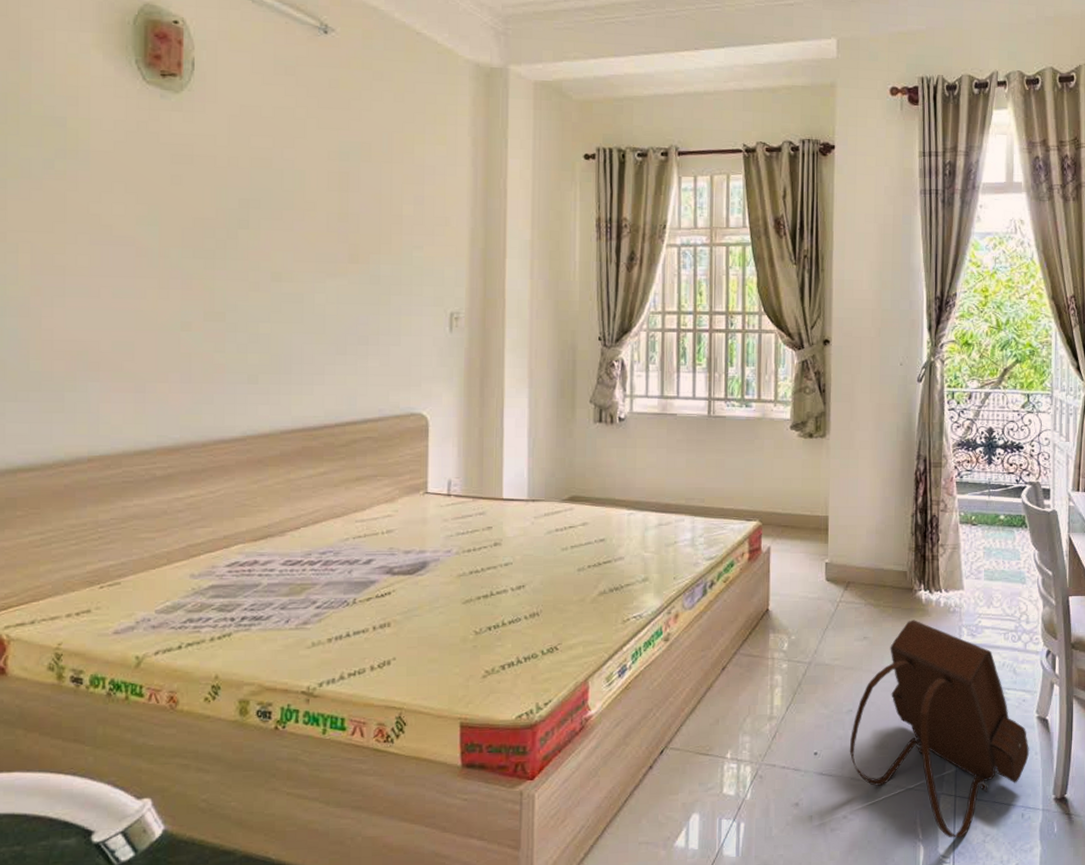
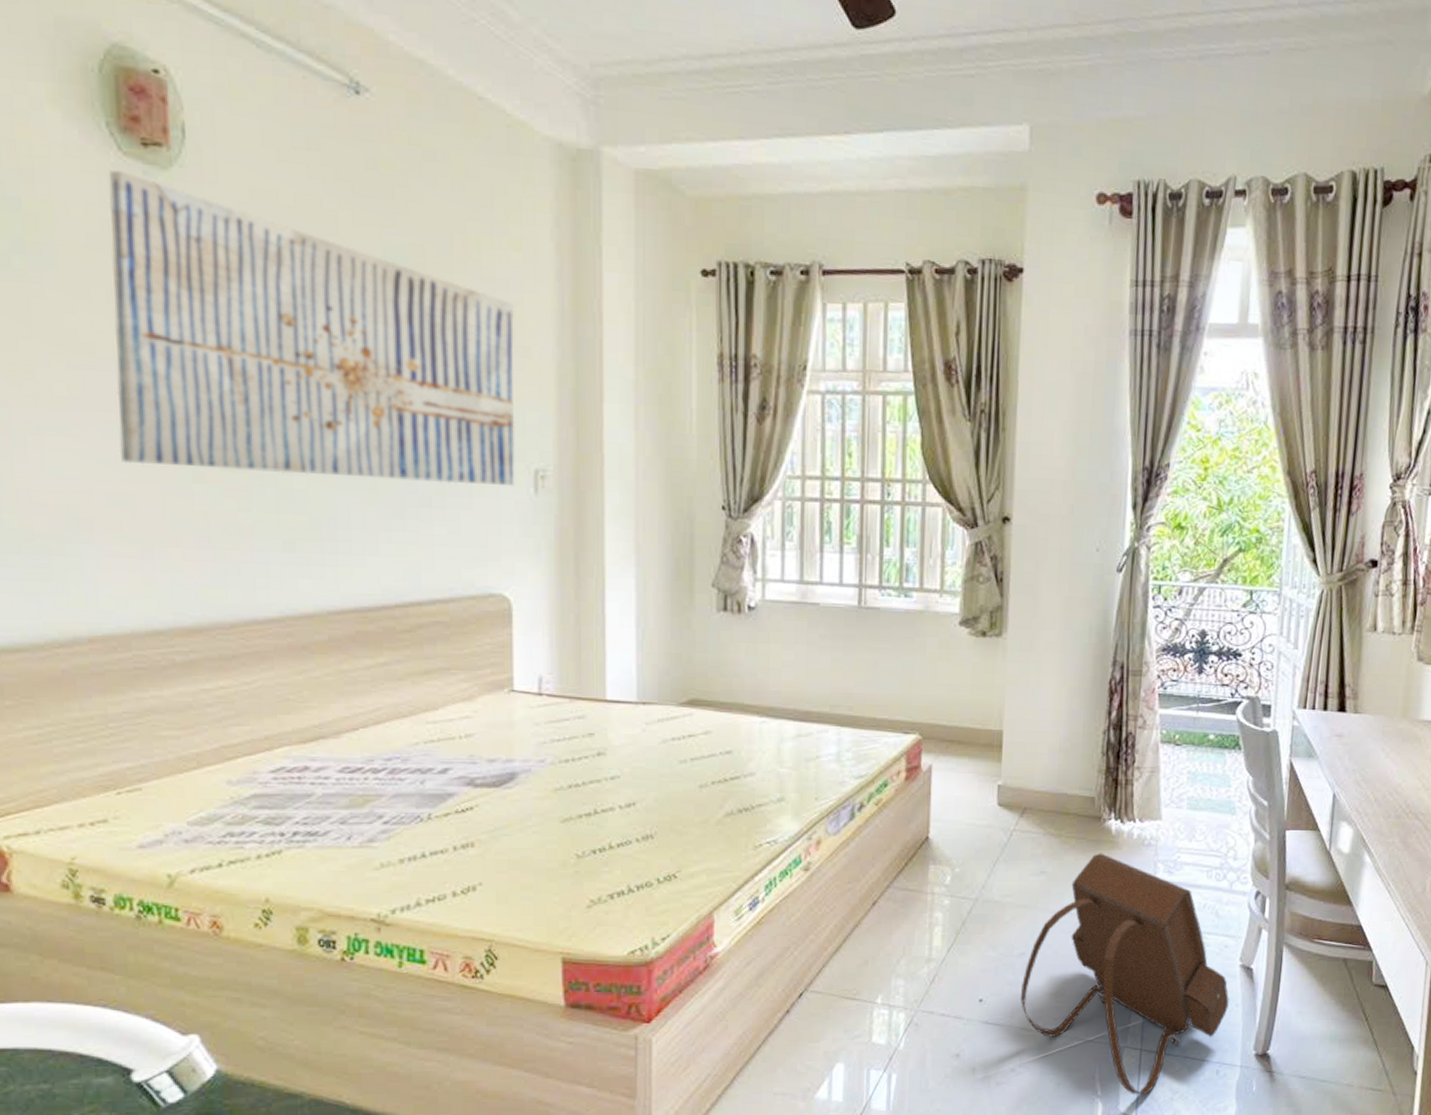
wall art: none [125,94,439,326] -> present [108,169,516,485]

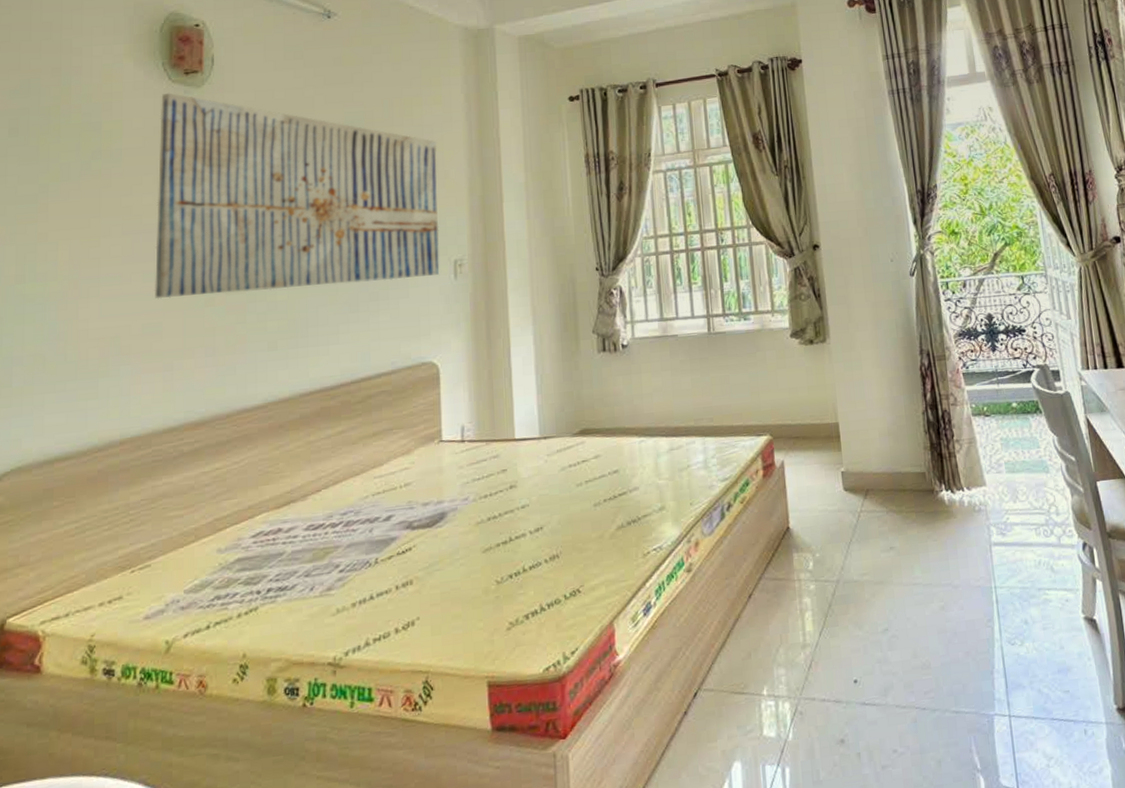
backpack: present [1020,853,1229,1095] -> none [890,523,1082,765]

